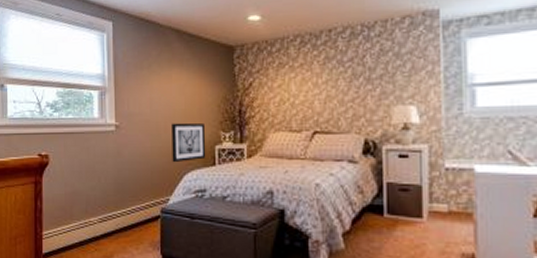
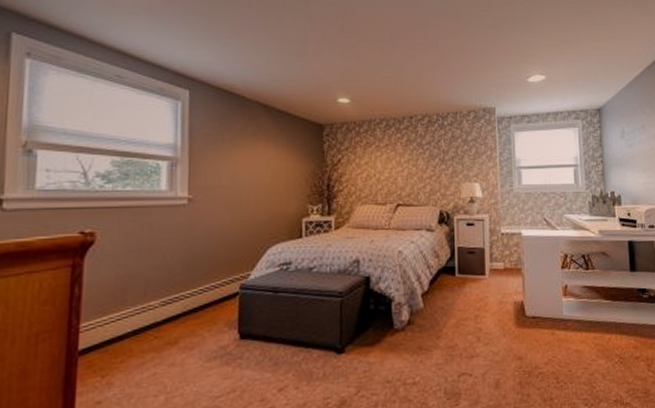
wall art: present [171,122,206,163] -> none [255,196,293,237]

